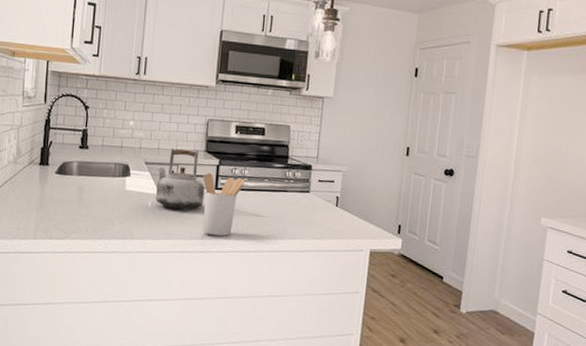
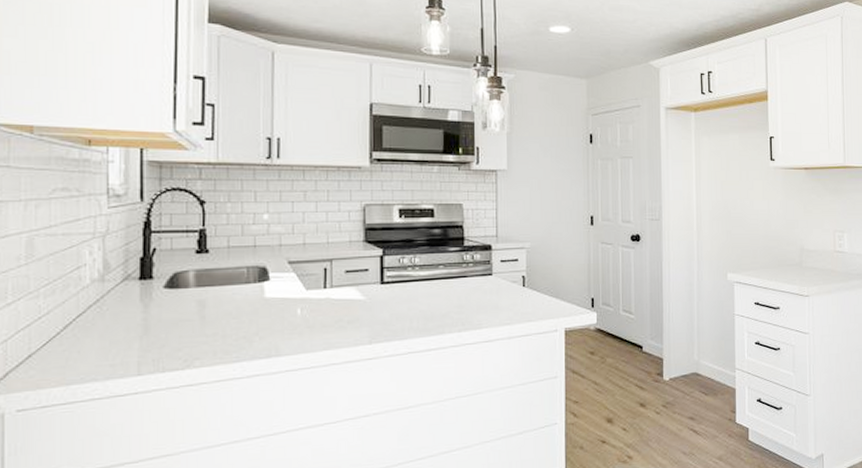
kettle: present [156,148,205,209] -> none [304,241,368,312]
utensil holder: present [203,173,246,236] -> none [365,266,417,337]

